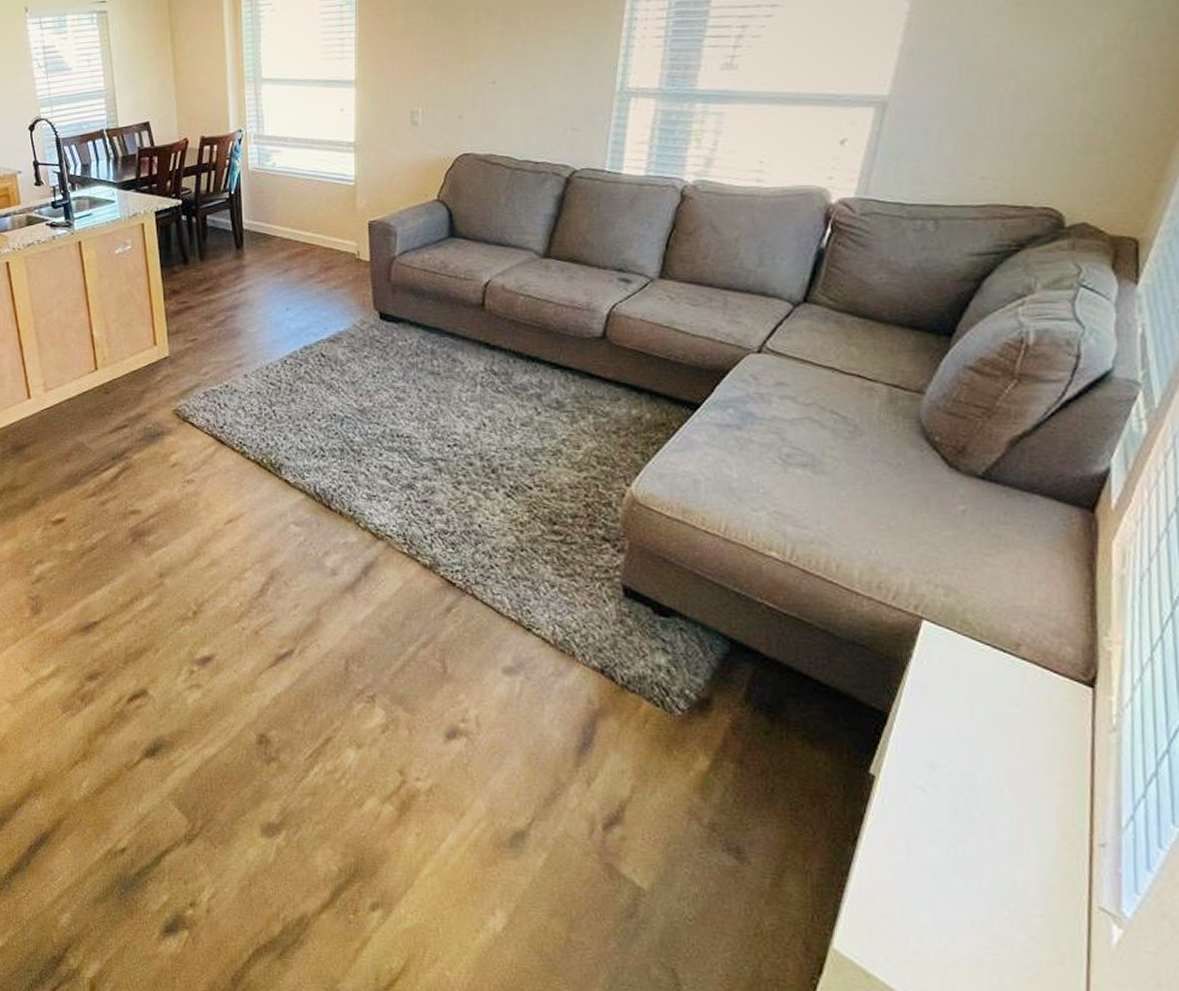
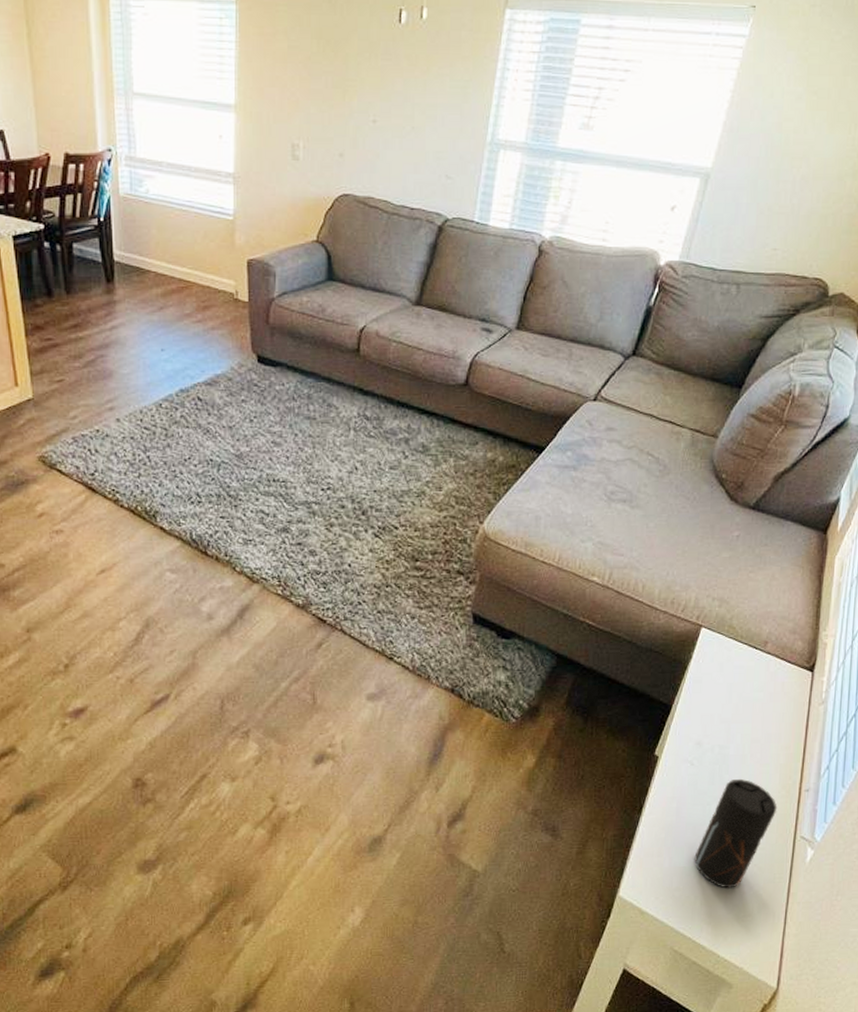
pepper grinder: none [937,817,1058,964] -> present [694,778,778,889]

